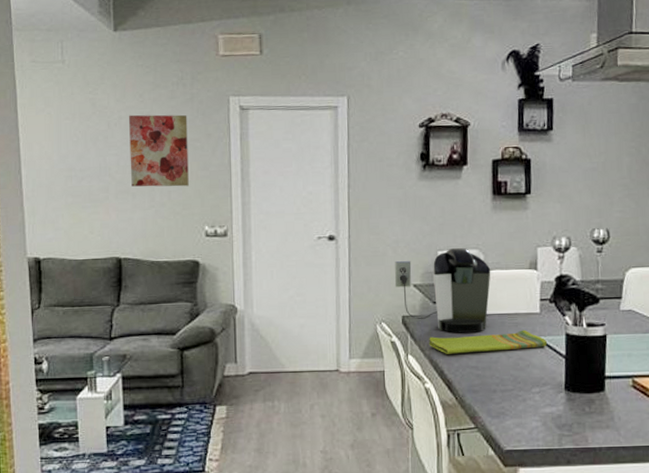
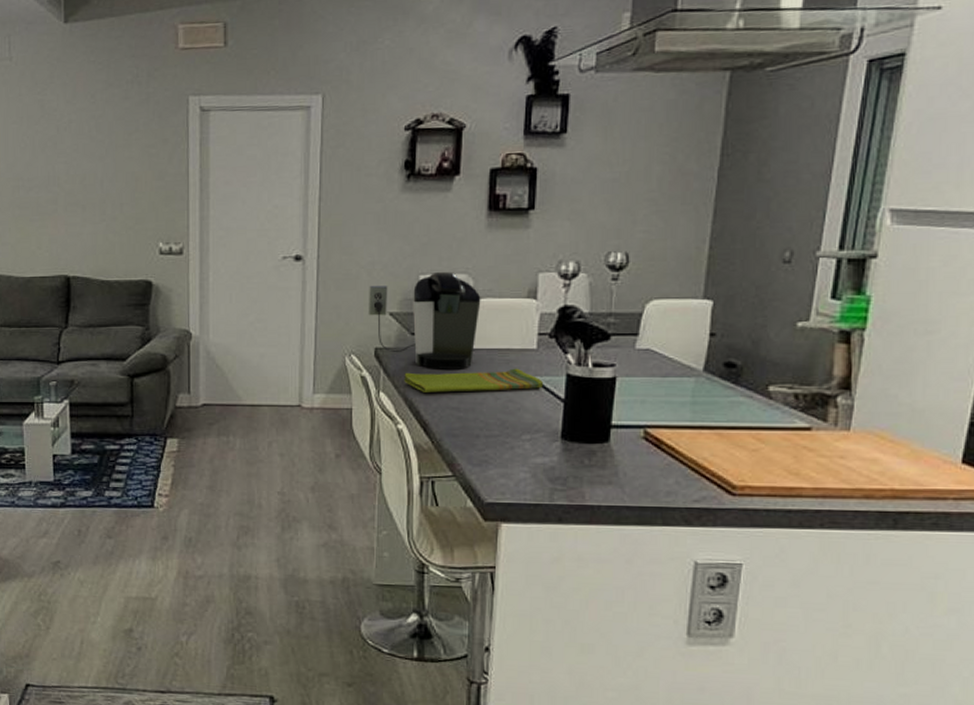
wall art: present [128,114,189,187] -> none [79,117,143,199]

